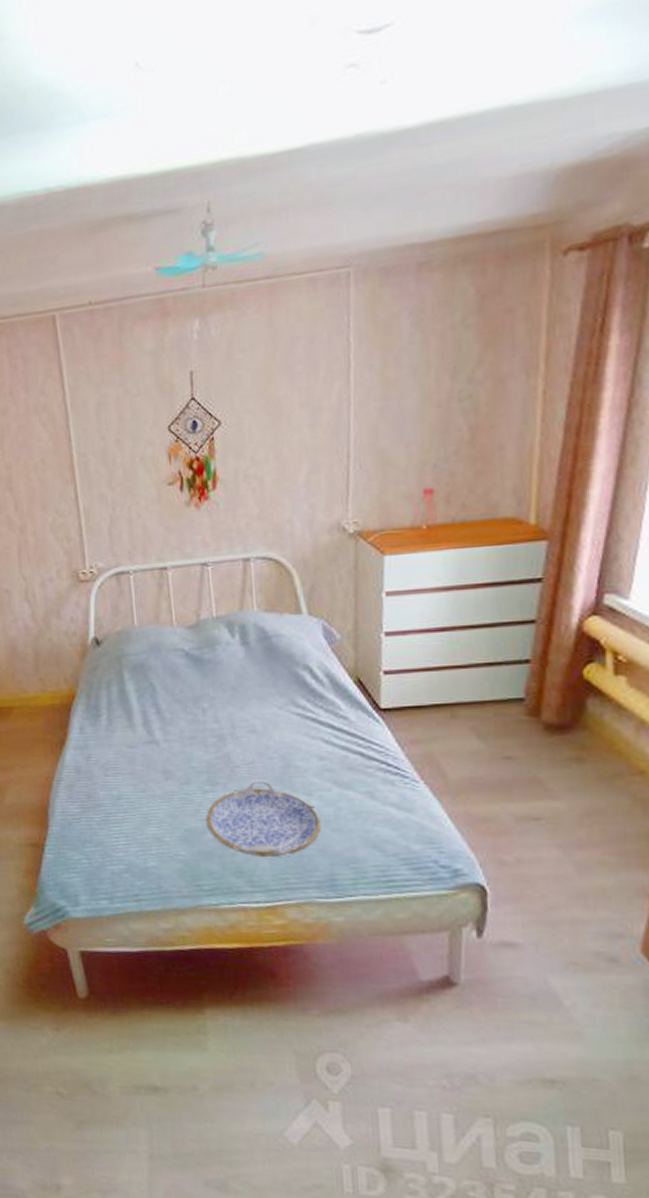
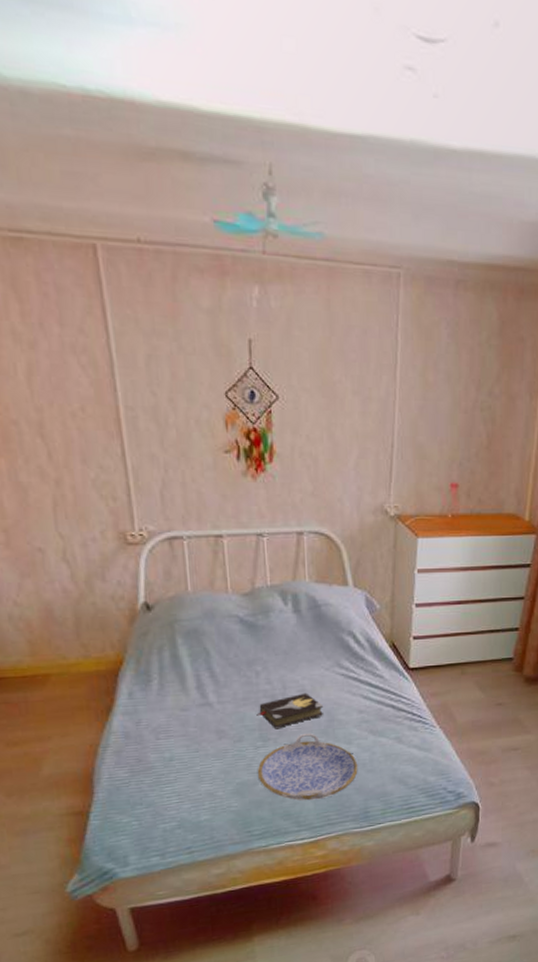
hardback book: none [205,733,277,773] -> present [258,692,323,730]

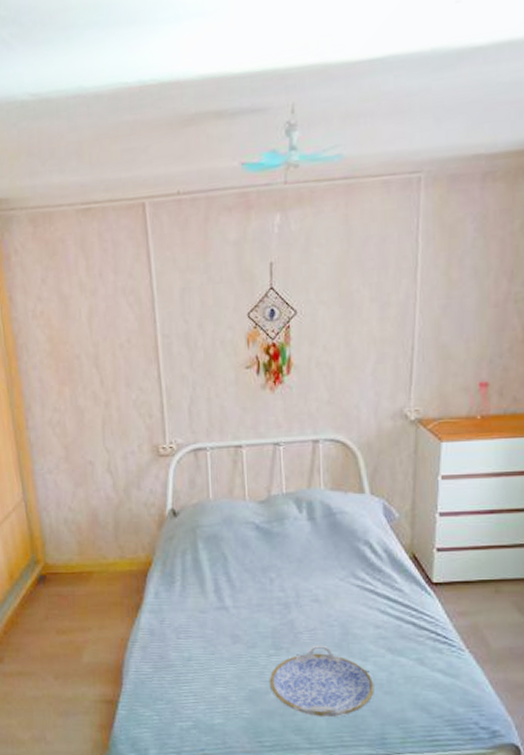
hardback book: present [258,692,323,730] -> none [271,602,337,639]

